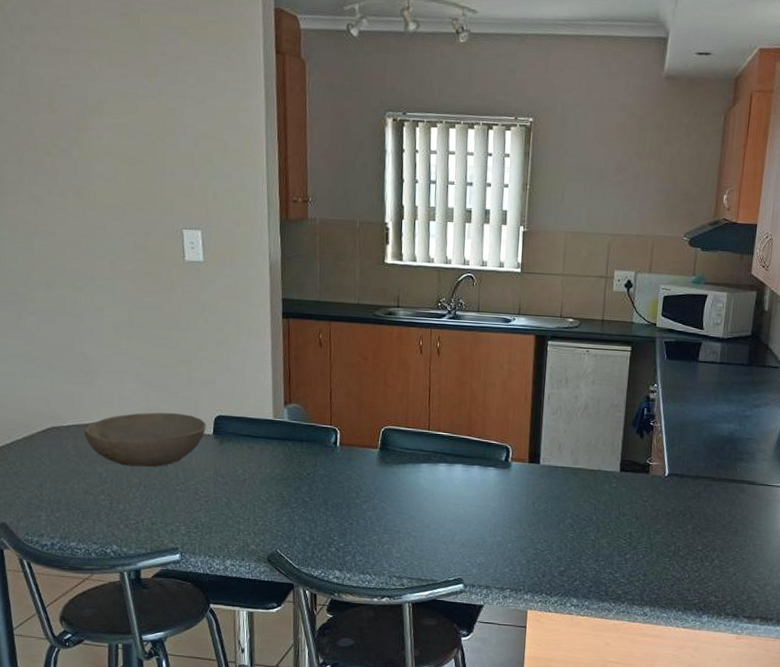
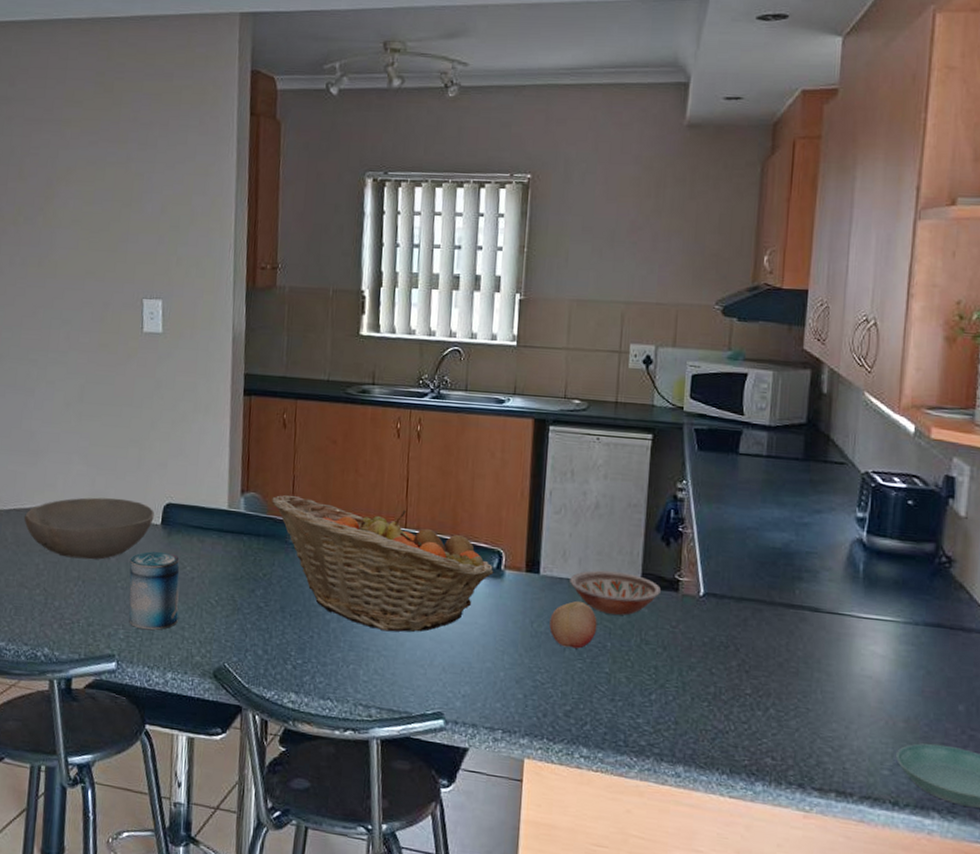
beverage can: none [186,458,234,526] -> present [129,551,180,630]
fruit basket: none [312,405,503,516] -> present [272,494,494,632]
fruit: none [547,484,586,522] -> present [549,600,597,649]
bowl: none [564,459,635,494] -> present [570,570,661,615]

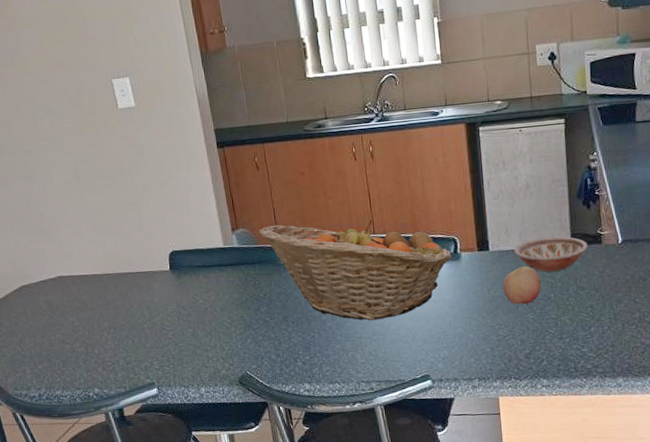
bowl: present [24,497,154,560] -> none [51,254,163,312]
beverage can: present [129,551,180,630] -> none [149,292,201,358]

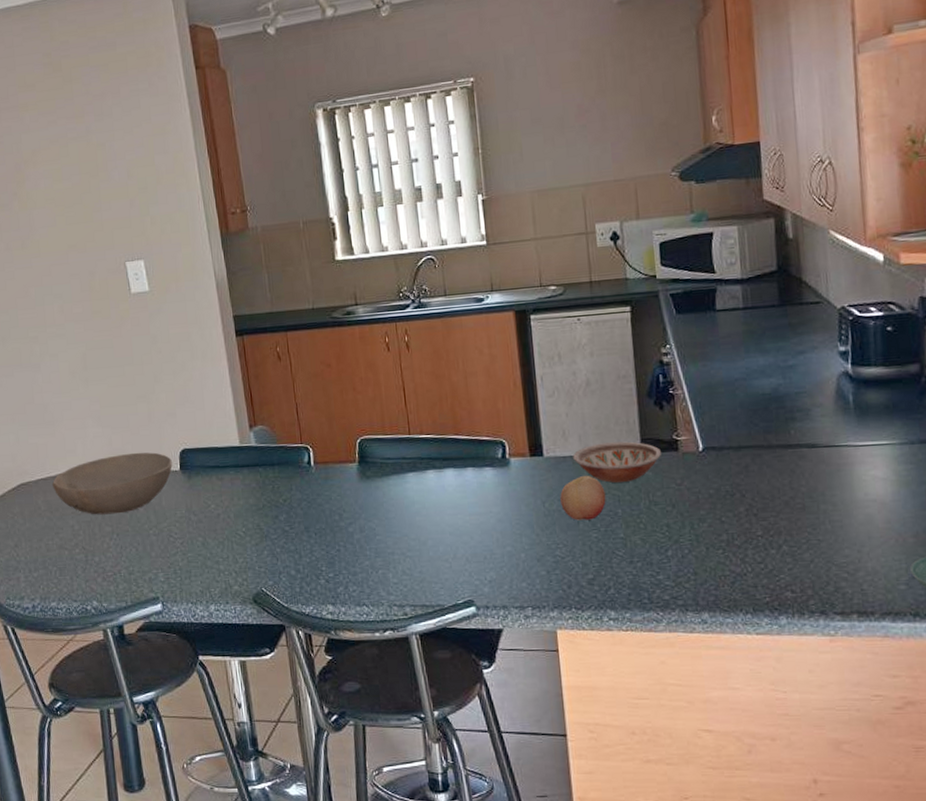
bowl: none [51,254,163,312] -> present [52,452,173,515]
fruit basket: present [259,219,452,321] -> none [279,417,500,534]

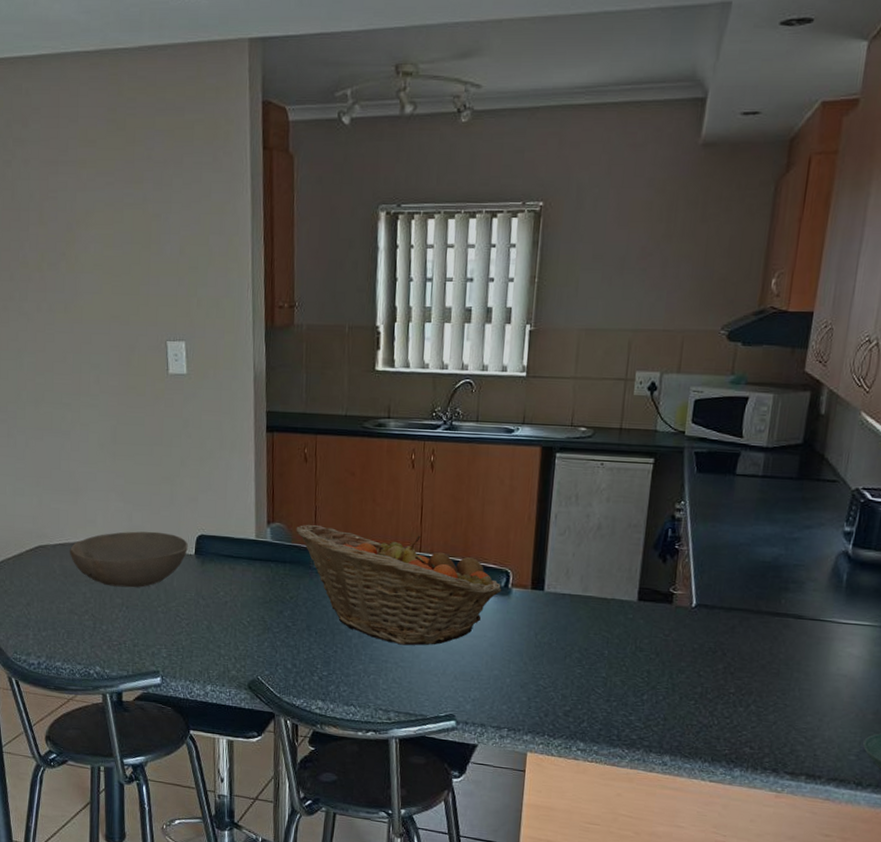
fruit basket: none [279,417,500,534] -> present [296,524,502,646]
fruit: present [560,475,606,521] -> none [552,614,596,657]
bowl: present [573,441,661,483] -> none [572,586,656,626]

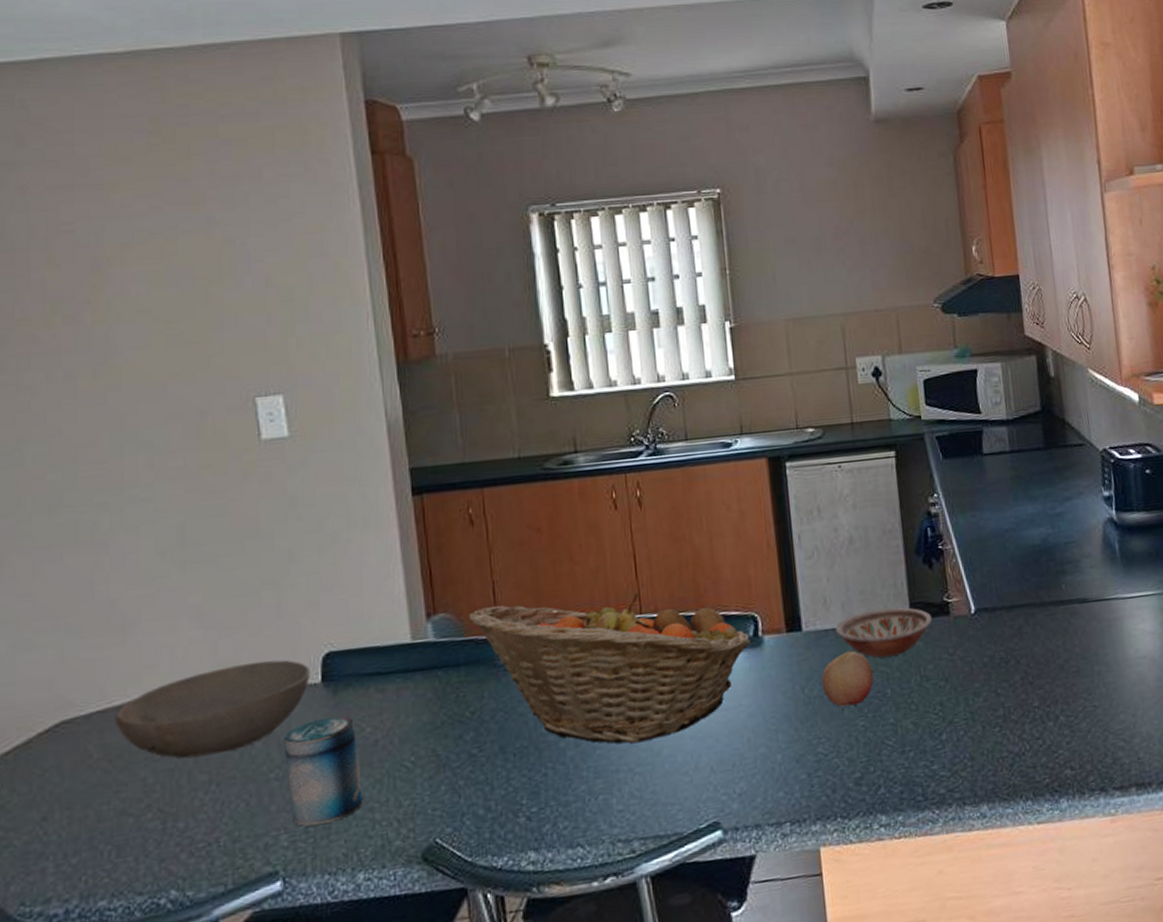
beverage can: none [168,579,215,649] -> present [283,716,363,827]
fruit: none [552,614,596,657] -> present [821,650,874,707]
bowl: none [572,586,656,626] -> present [836,607,932,658]

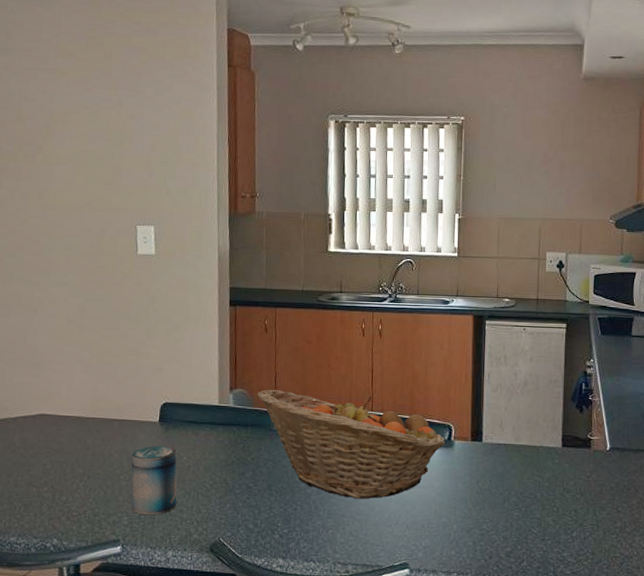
bowl: present [114,659,310,759] -> none [30,401,153,457]
fruit: present [821,650,874,707] -> none [492,461,529,500]
bowl: present [836,607,932,658] -> none [506,435,577,470]

